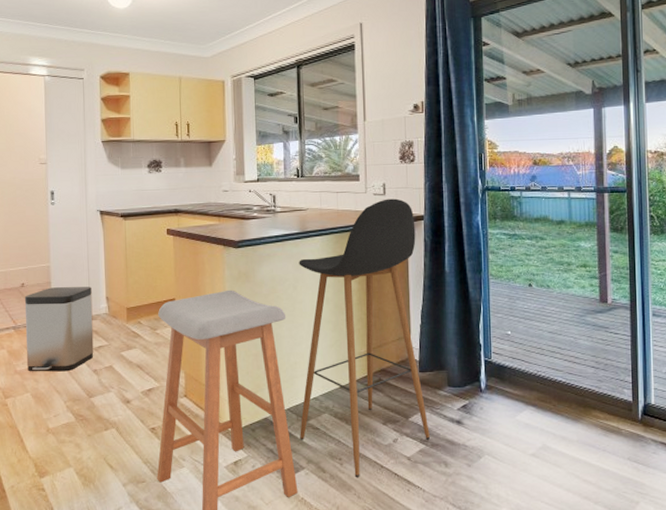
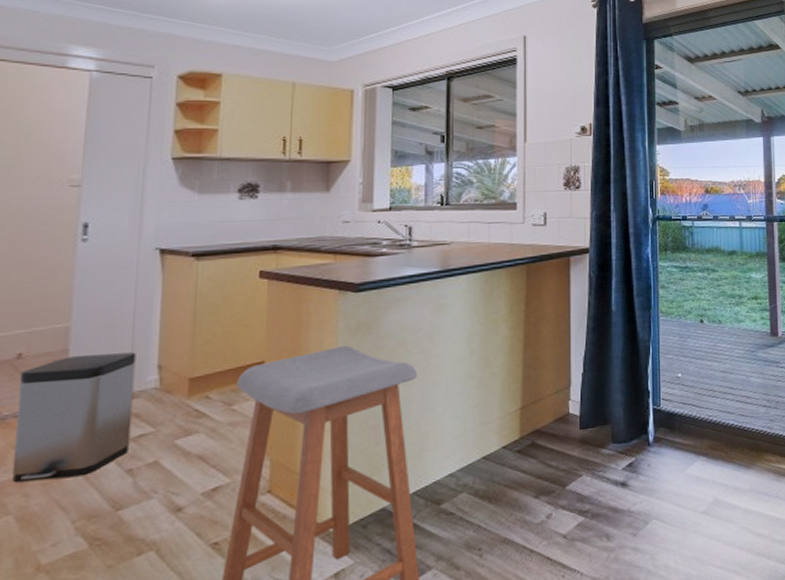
bar stool: present [299,198,430,478] -> none [428,229,590,571]

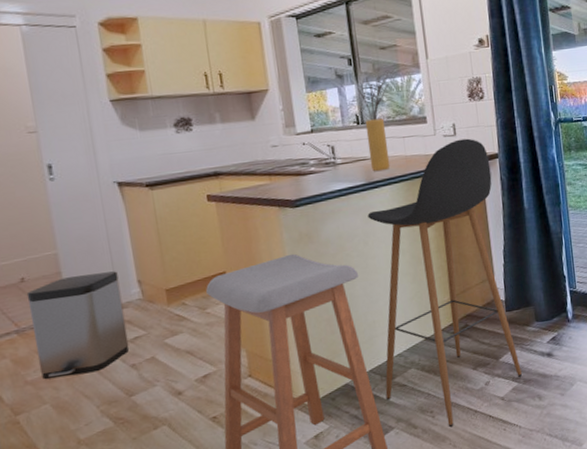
bar stool: none [428,229,590,571] -> present [367,138,522,428]
vase: none [447,153,482,259] -> present [358,73,391,172]

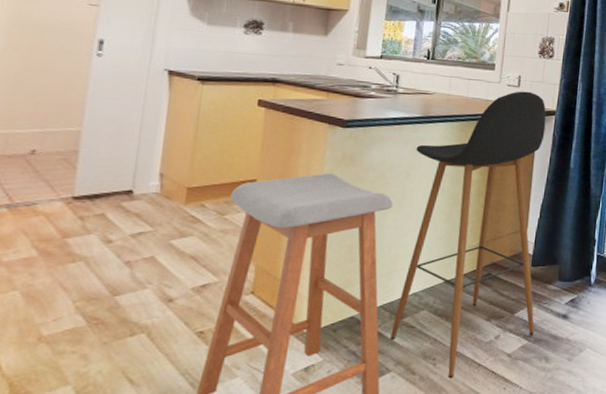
pedal bin: present [26,271,129,380] -> none [20,157,141,264]
vase: present [358,73,391,172] -> none [430,15,468,108]

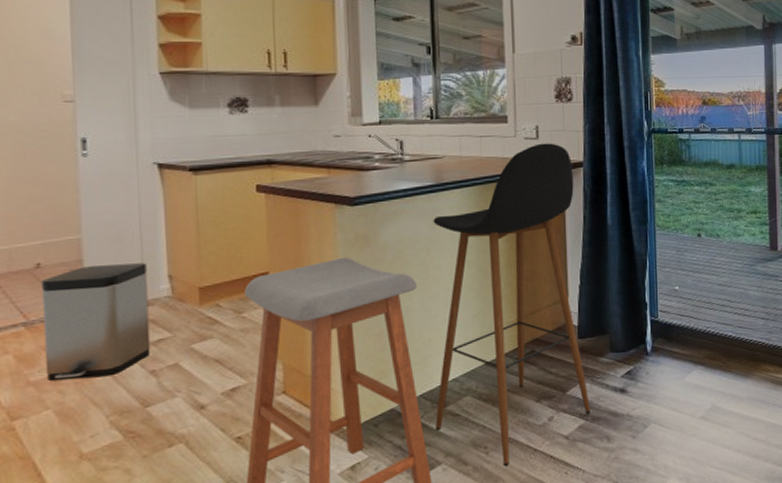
pedal bin: none [20,157,141,264] -> present [41,263,151,382]

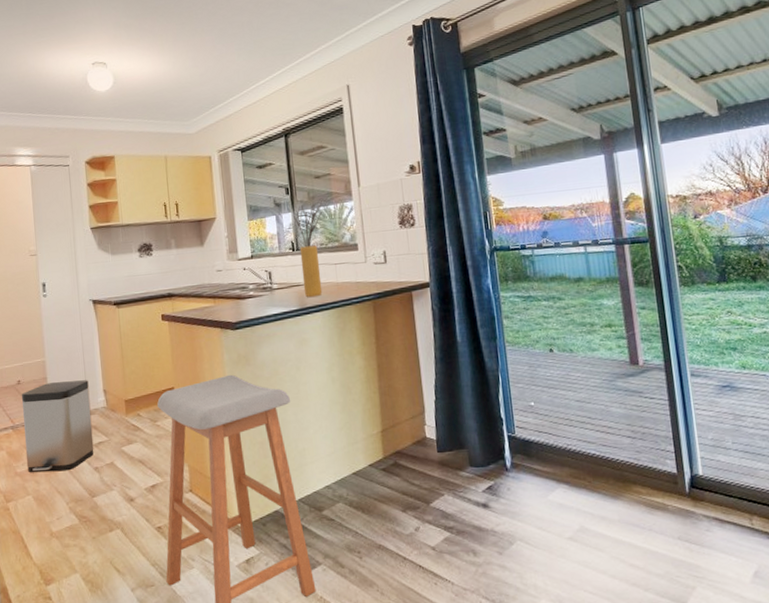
bar stool: present [433,143,590,467] -> none [300,266,455,573]
vase: none [435,65,470,173] -> present [294,201,323,298]

